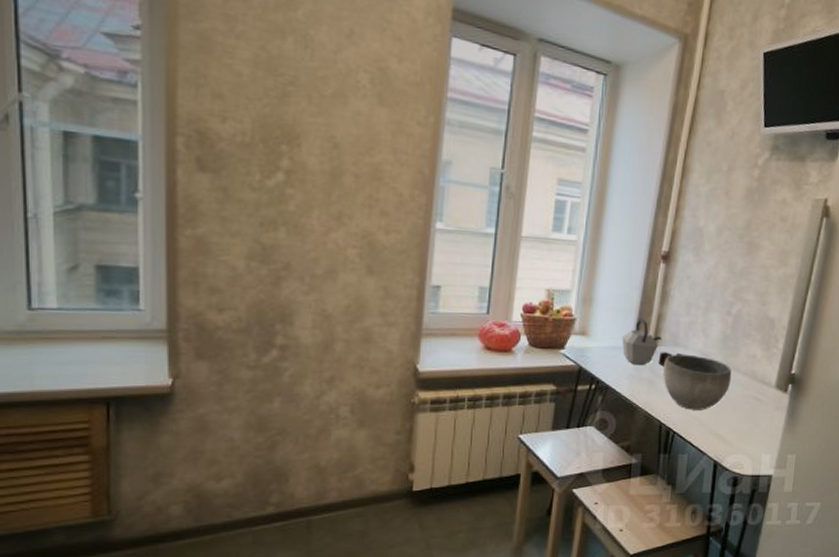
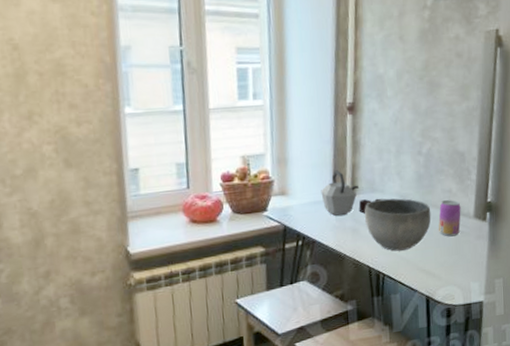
beverage can: none [737,365,763,404] -> present [438,200,461,237]

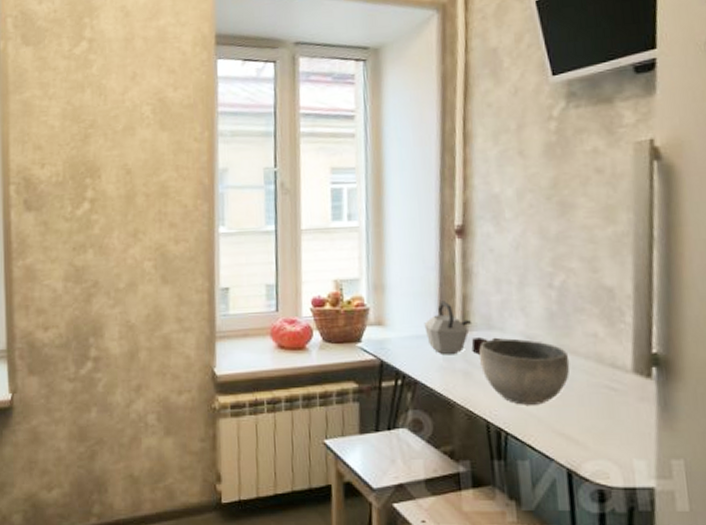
beverage can: present [438,200,461,237] -> none [580,346,613,394]

